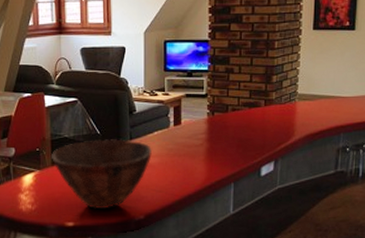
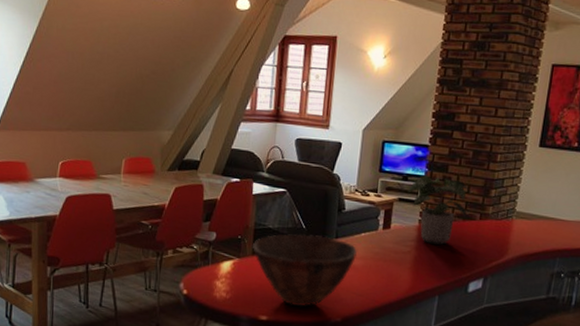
potted plant: none [194,69,252,134] -> present [407,175,470,245]

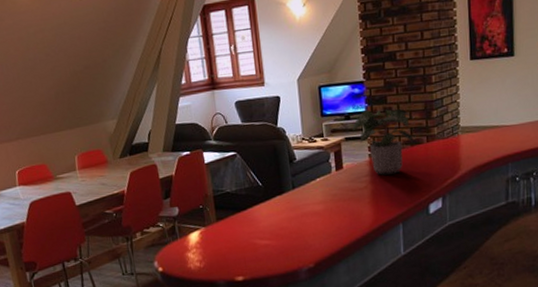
bowl: present [251,233,358,307] -> none [214,189,317,261]

